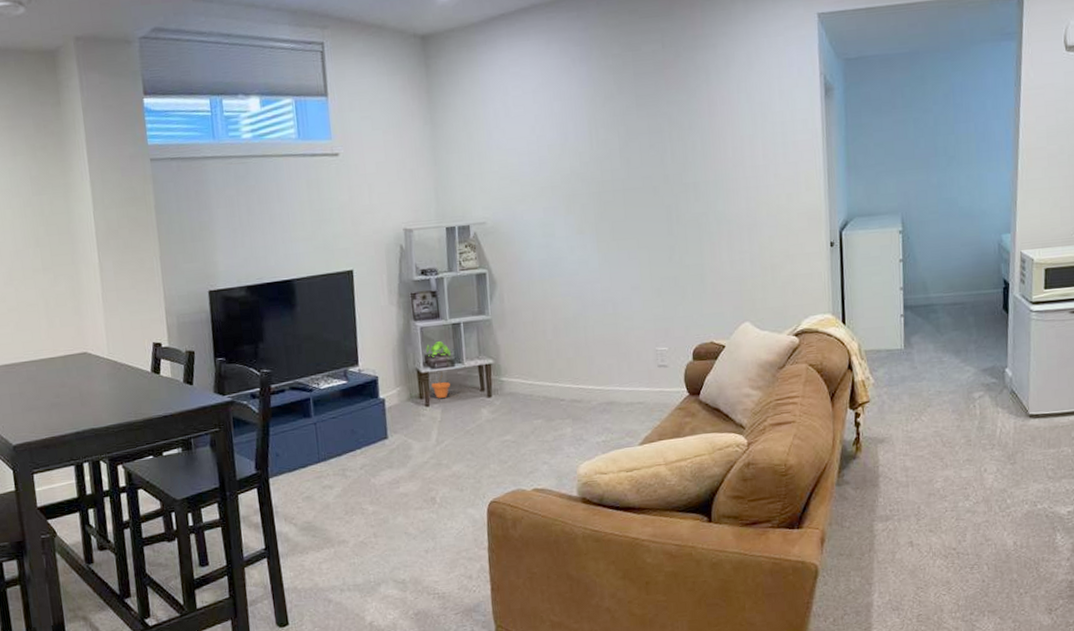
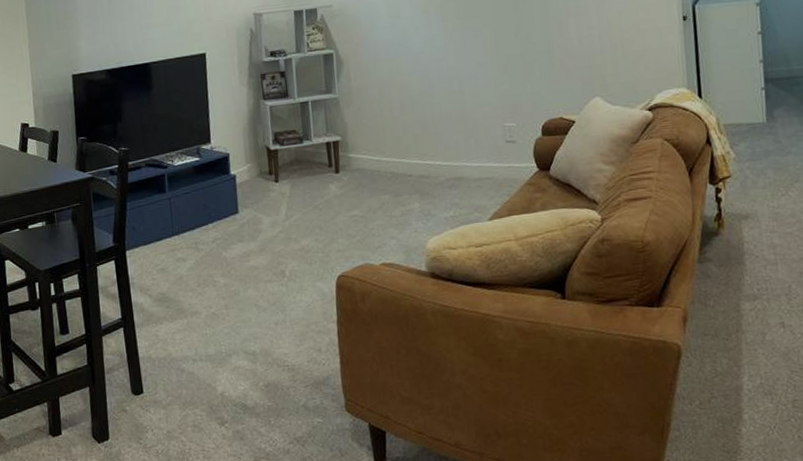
potted plant: present [426,341,451,398] -> none [275,119,300,174]

